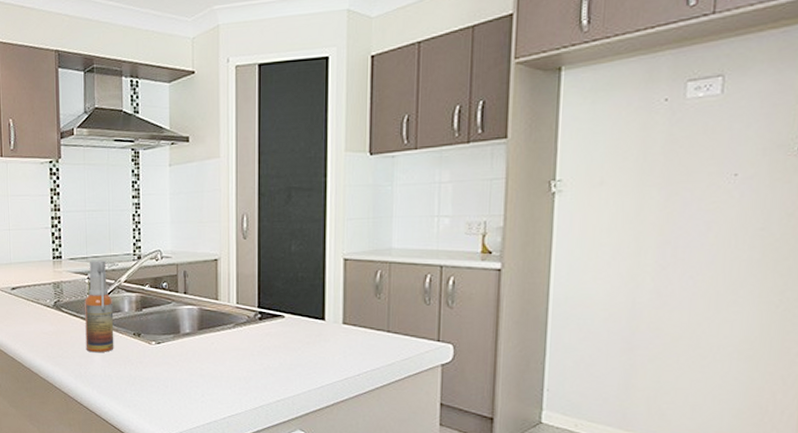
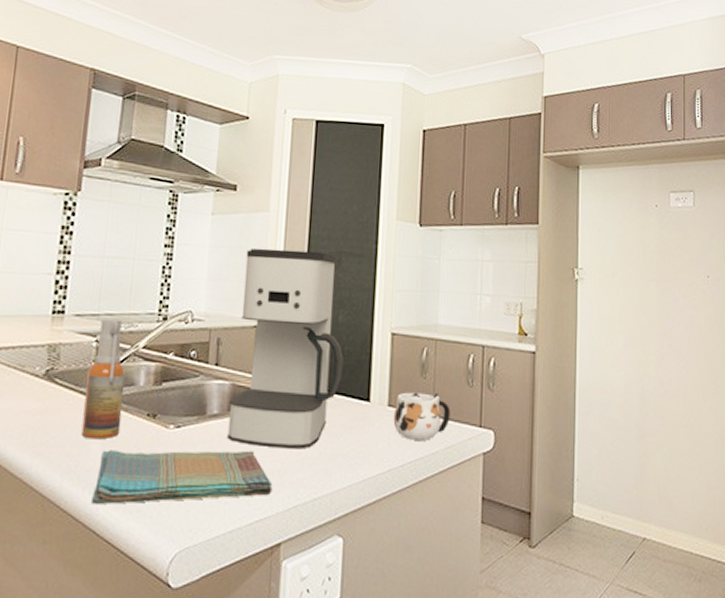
dish towel: none [99,361,241,400] -> present [90,450,273,504]
coffee maker: none [199,189,298,361] -> present [227,248,344,449]
mug: none [348,310,407,353] -> present [393,392,451,441]

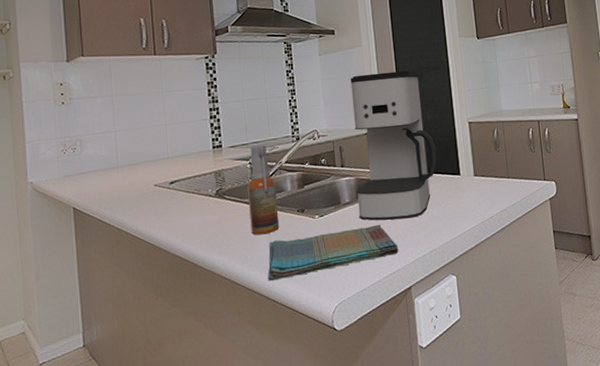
mug: present [393,392,451,441] -> none [479,160,522,198]

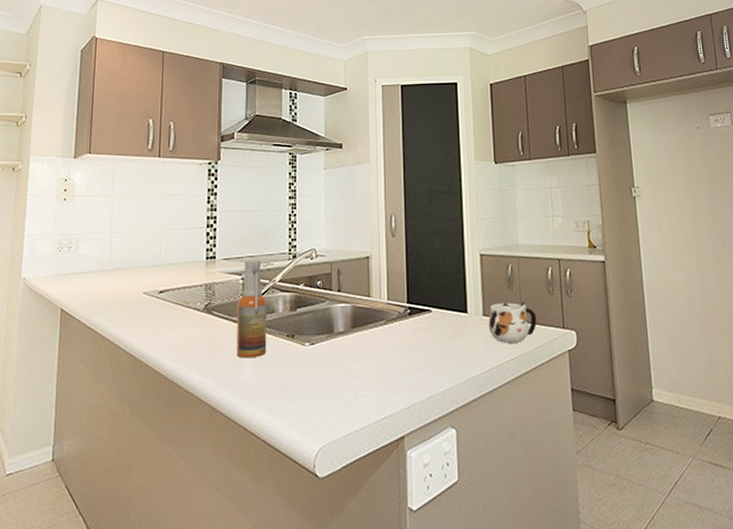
dish towel: present [267,224,399,281] -> none [248,360,394,411]
coffee maker: present [350,70,437,221] -> none [352,192,442,357]
mug: none [479,160,522,198] -> present [488,301,537,343]

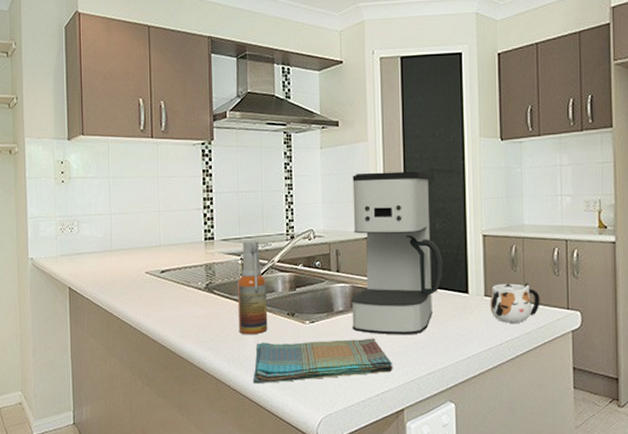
dish towel: none [248,360,394,411] -> present [252,338,393,383]
coffee maker: none [352,192,442,357] -> present [351,171,443,335]

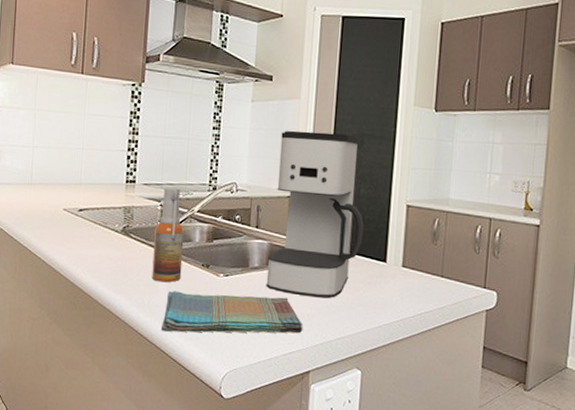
mug: present [490,282,540,323] -> none [406,256,458,297]

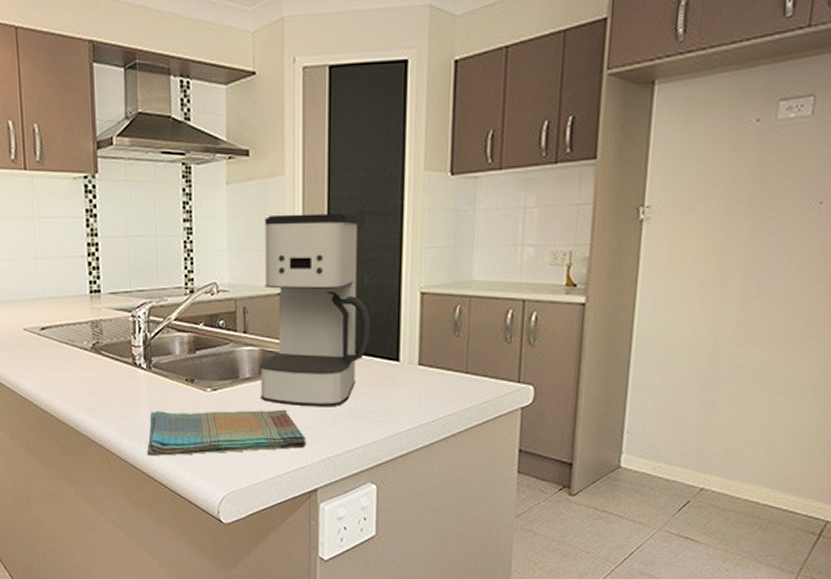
spray bottle: present [152,187,185,282] -> none [128,295,164,401]

